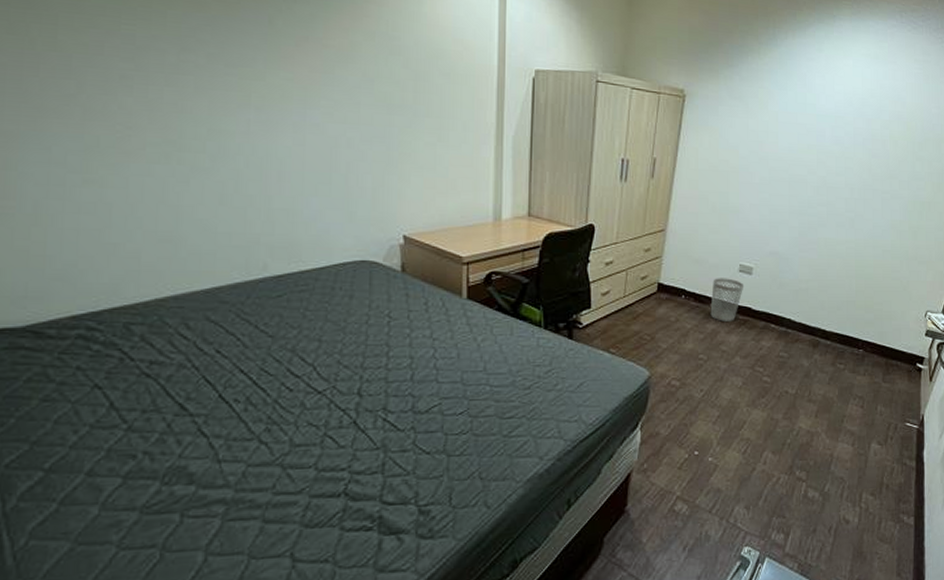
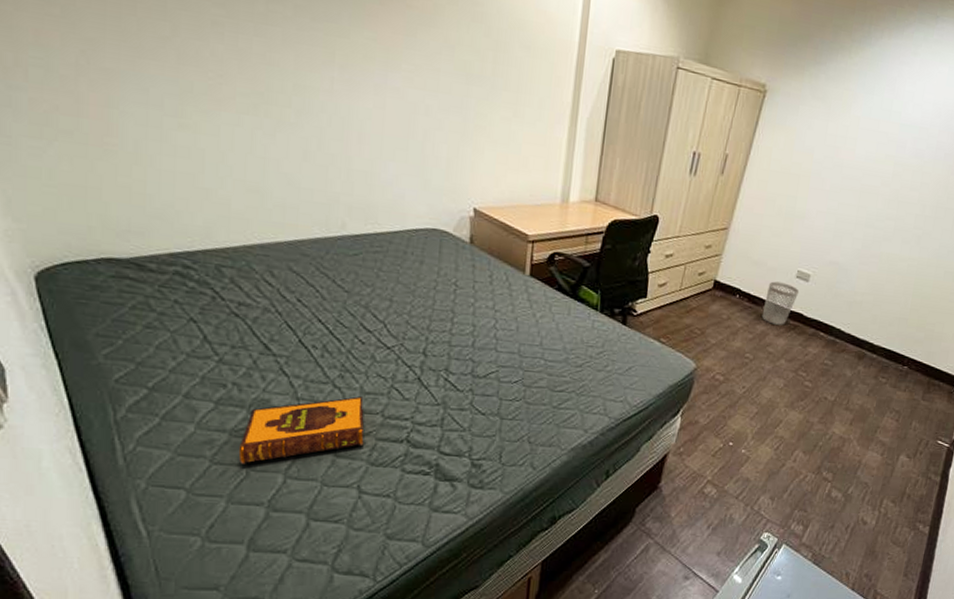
hardback book: none [150,450,296,545] -> present [238,396,364,464]

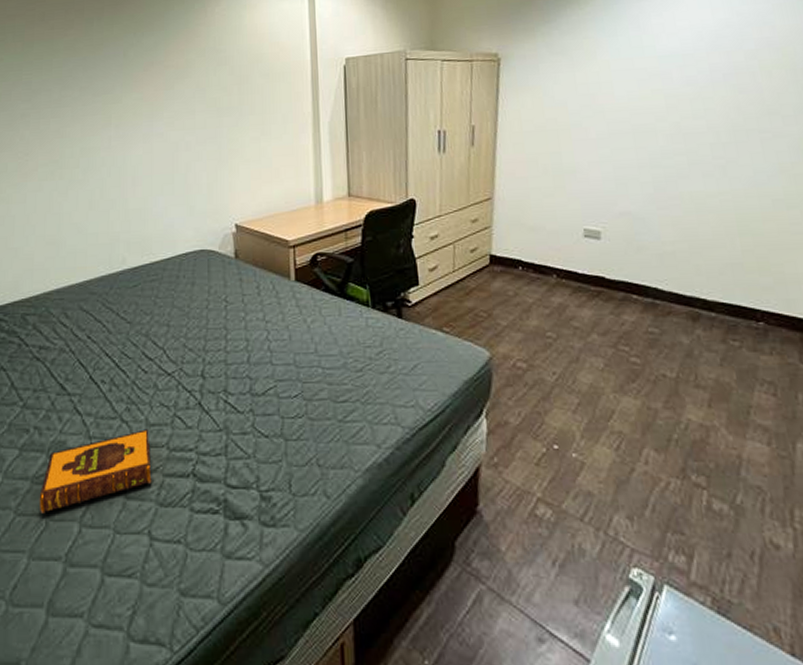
wastebasket: present [761,281,800,325] -> none [553,245,593,294]

